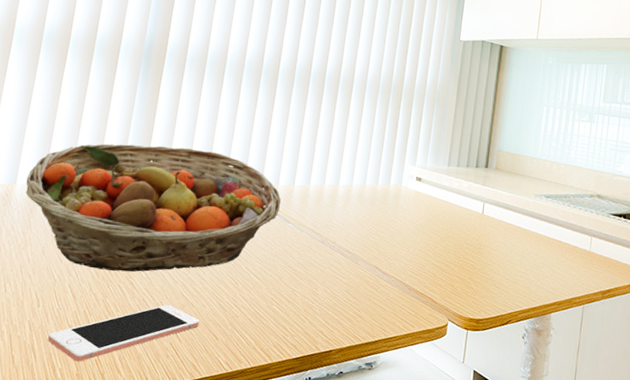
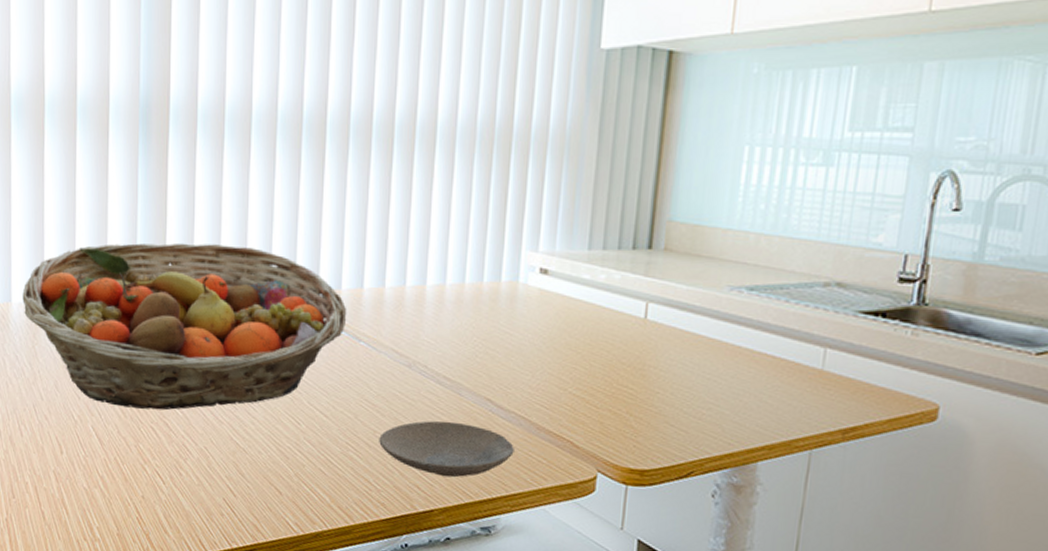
cell phone: present [48,305,200,362] -> none [79,451,257,520]
plate: none [296,282,393,325] -> present [379,421,514,478]

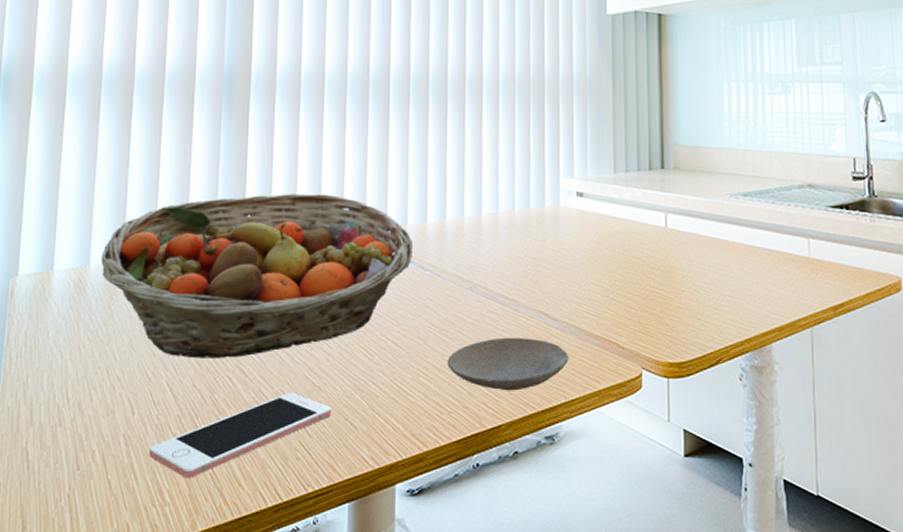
cell phone: none [79,451,257,520] -> present [149,393,332,479]

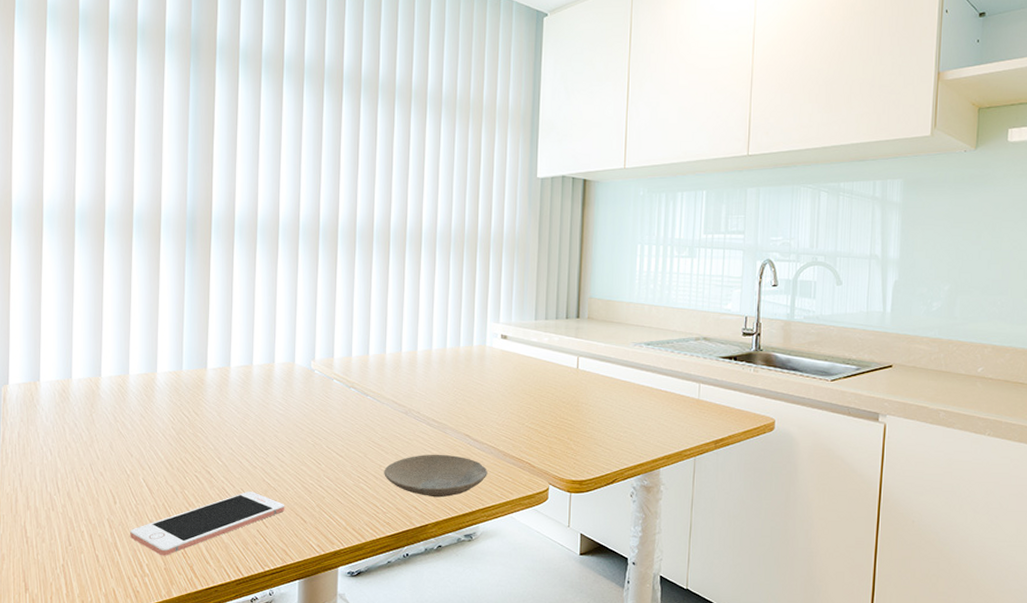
fruit basket: present [101,193,413,359] -> none [82,325,357,461]

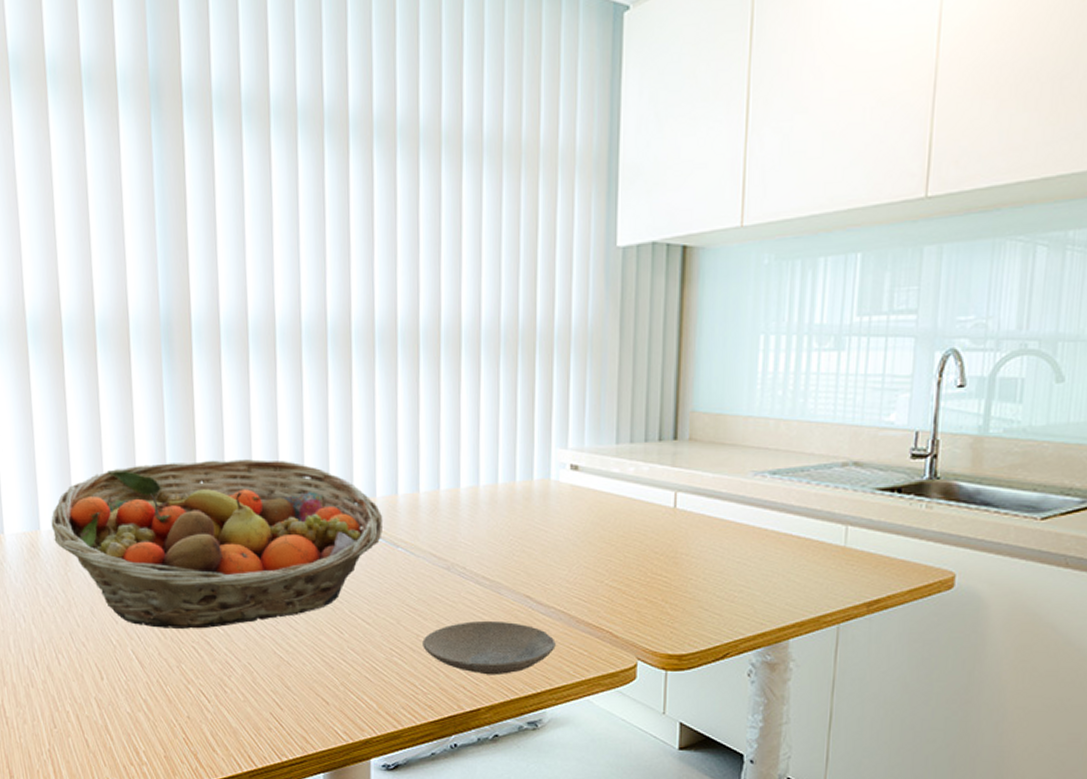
fruit basket: none [82,325,357,461] -> present [51,459,383,629]
cell phone: present [130,492,285,556] -> none [122,666,303,742]

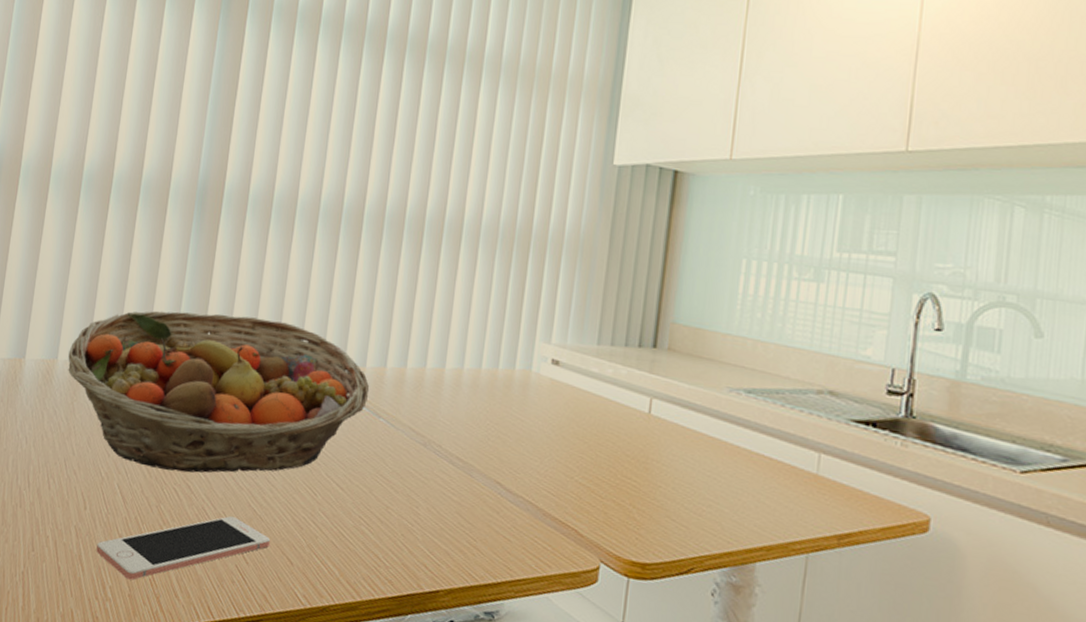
cell phone: none [122,666,303,742] -> present [96,516,271,580]
plate: present [422,620,556,676] -> none [391,500,521,559]

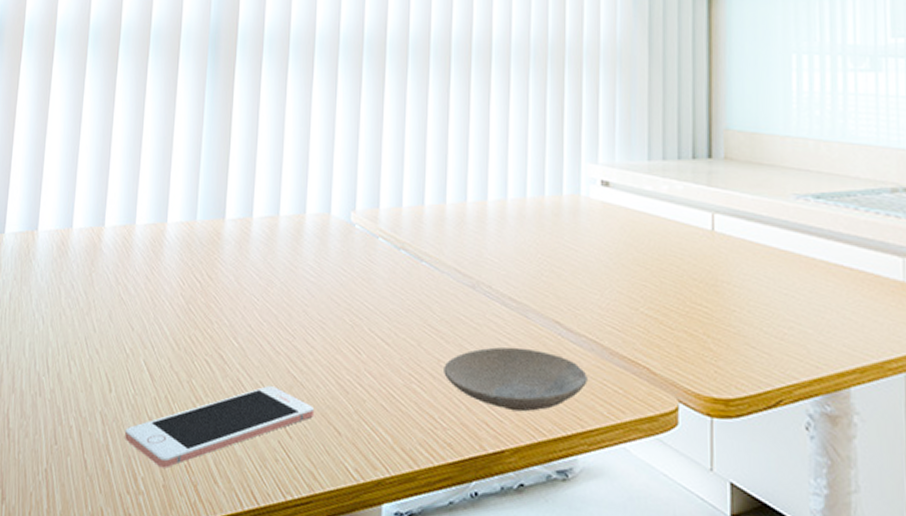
fruit basket: present [68,310,370,473] -> none [83,163,409,341]
plate: none [391,500,521,559] -> present [444,347,587,412]

